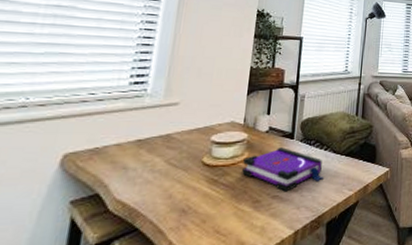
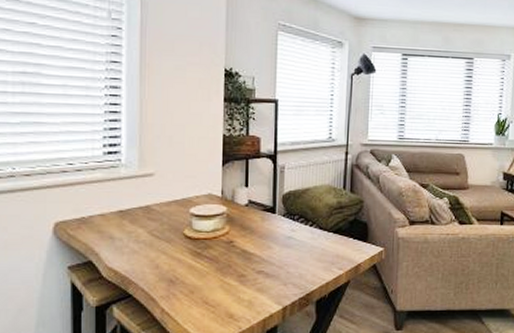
board game: present [242,148,323,192] -> none [224,222,310,268]

